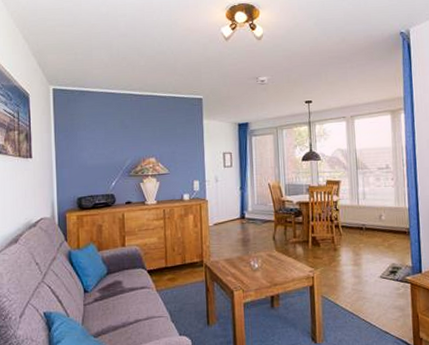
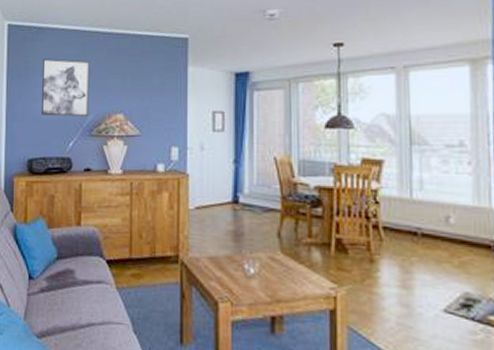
wall art: none [86,116,127,162] -> present [41,58,90,116]

